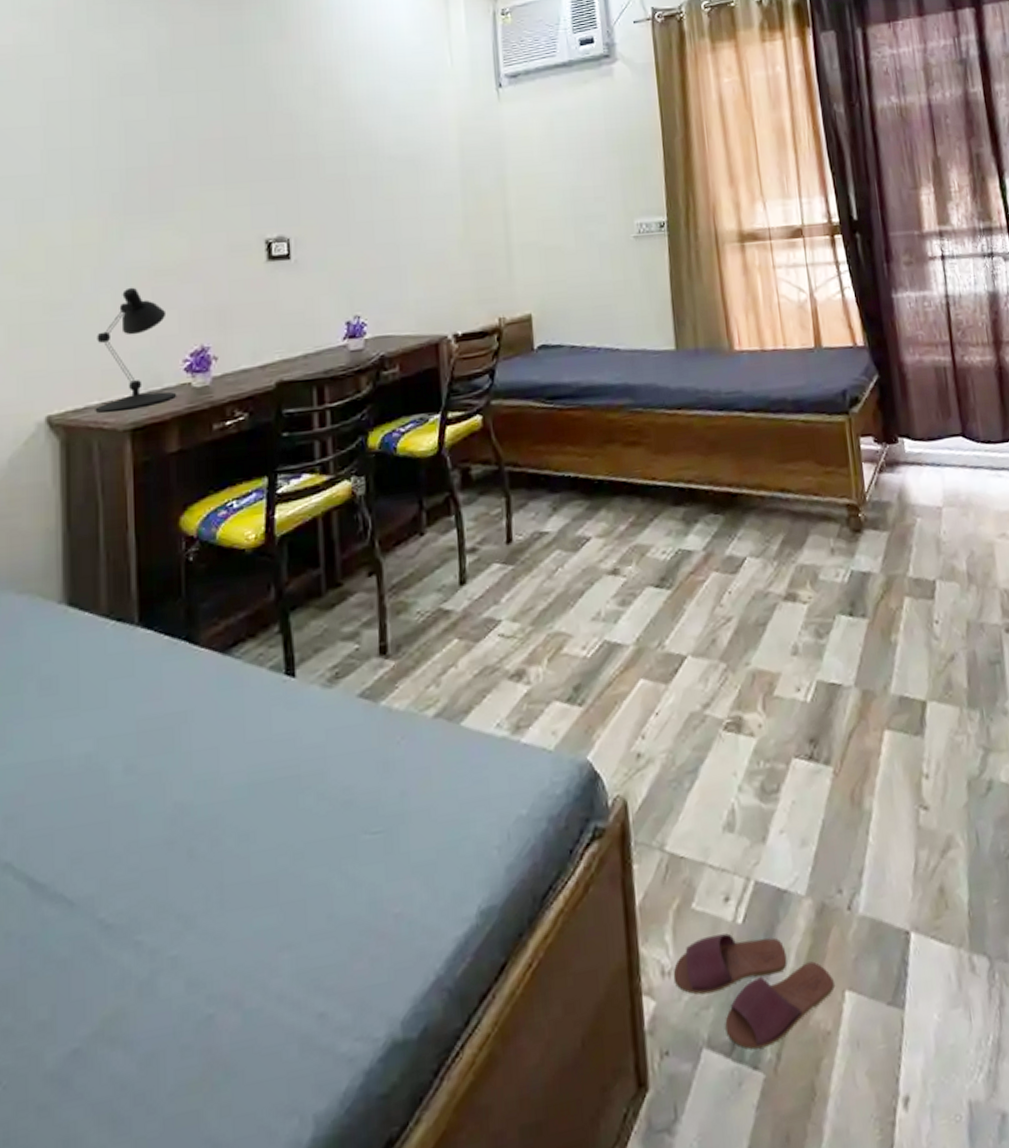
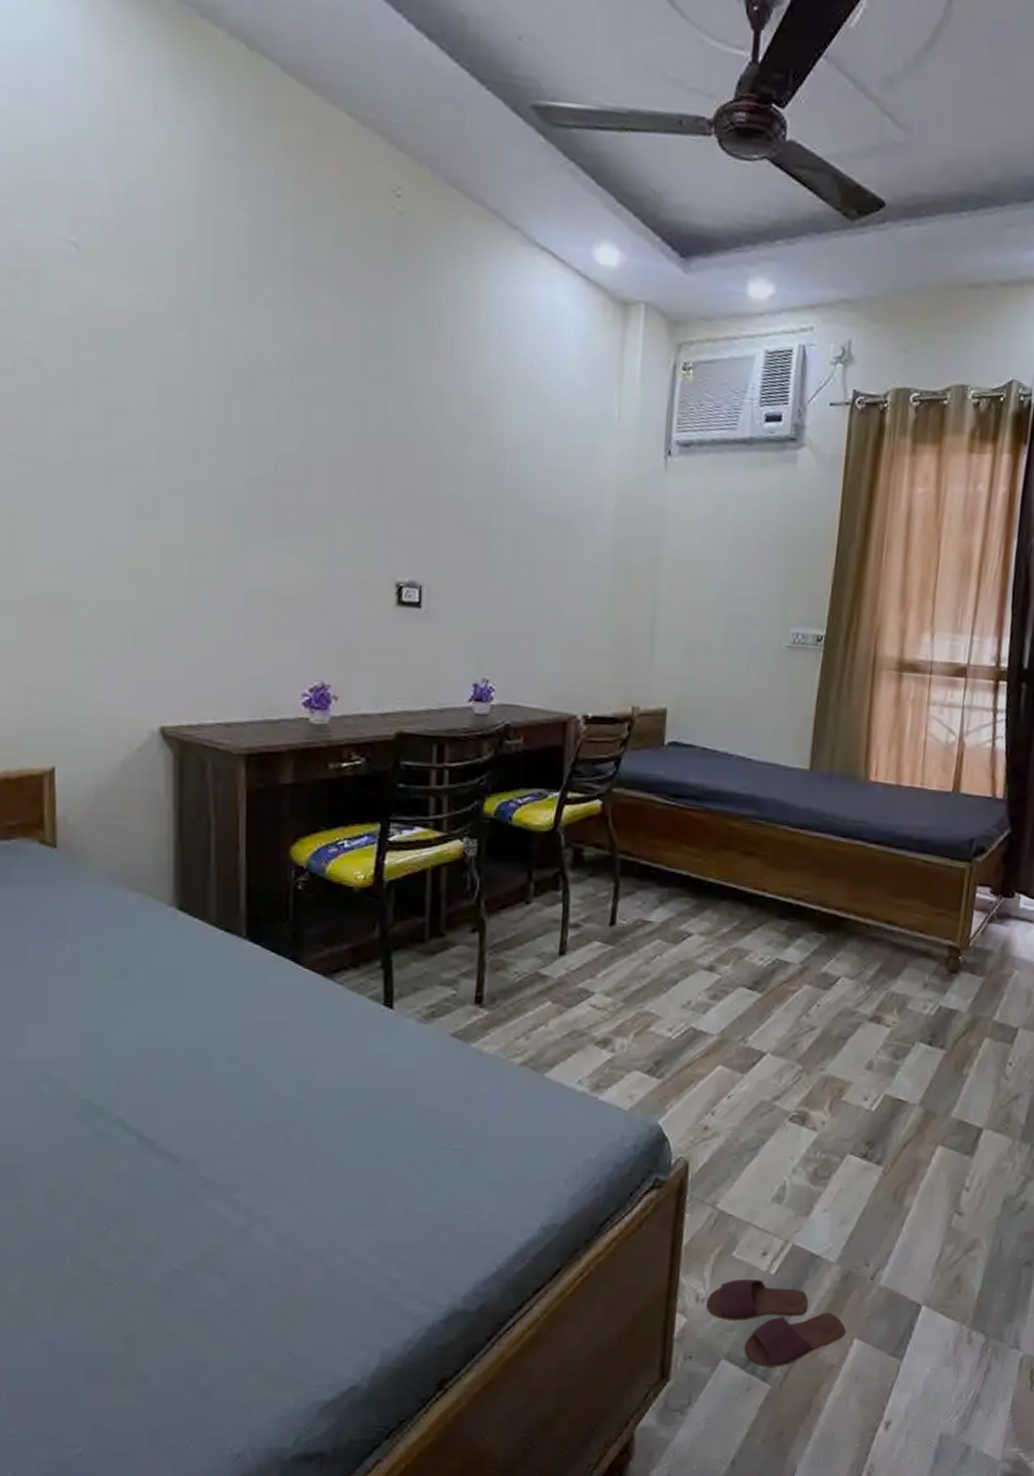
desk lamp: present [95,287,176,414] -> none [209,609,293,735]

